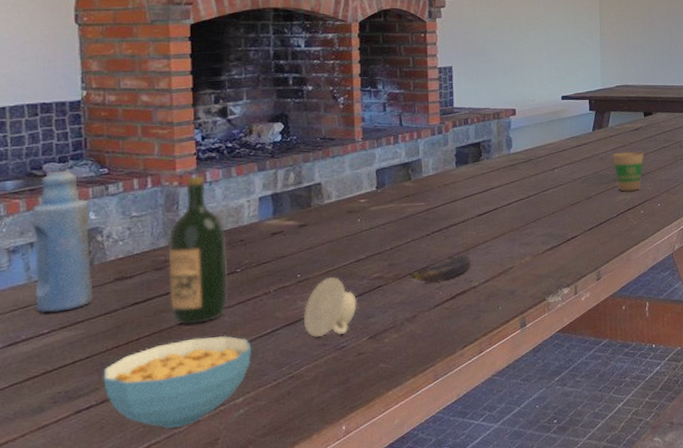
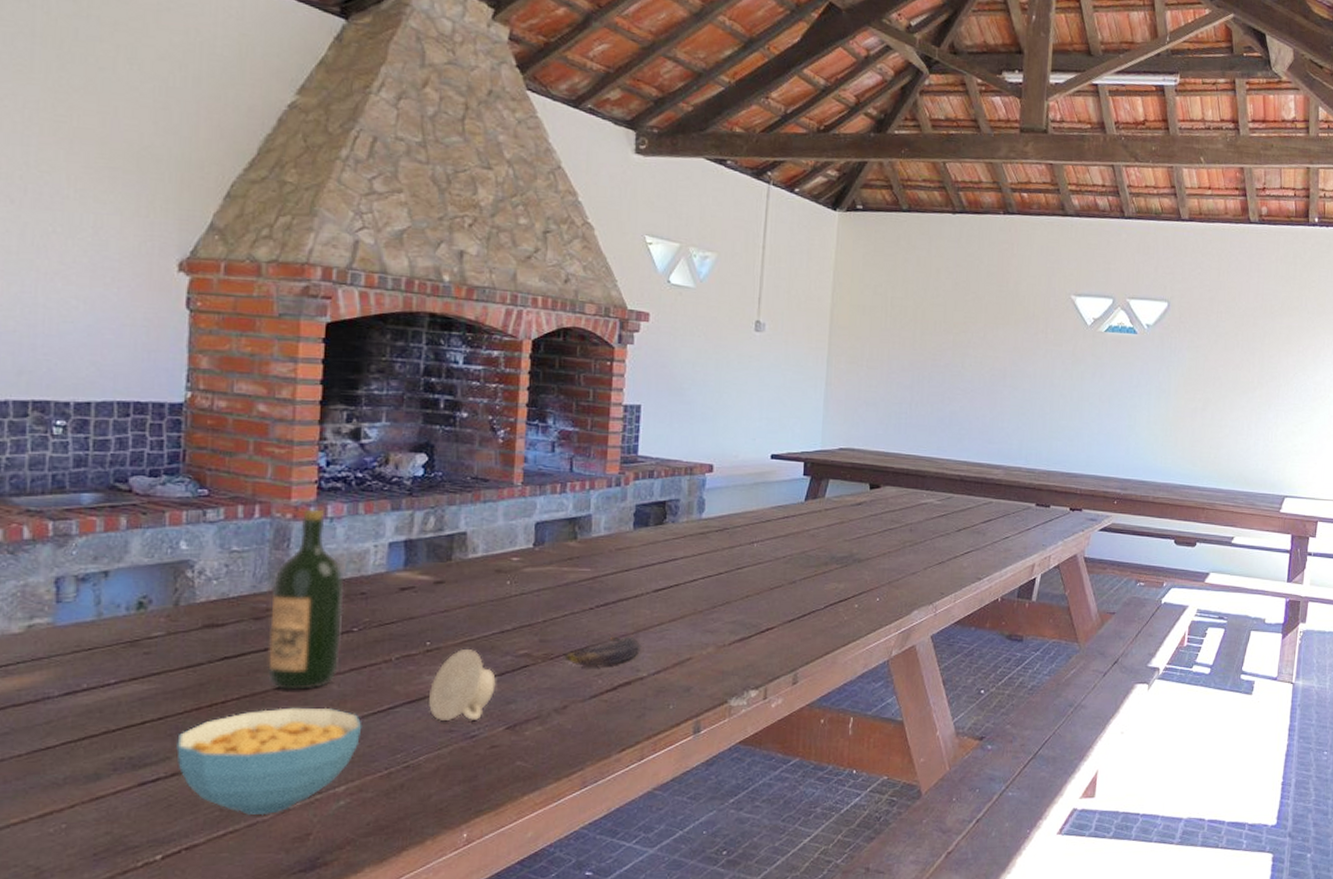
bottle: present [32,170,94,313] -> none [103,486,181,659]
paper cup: present [612,151,645,192] -> none [826,530,866,579]

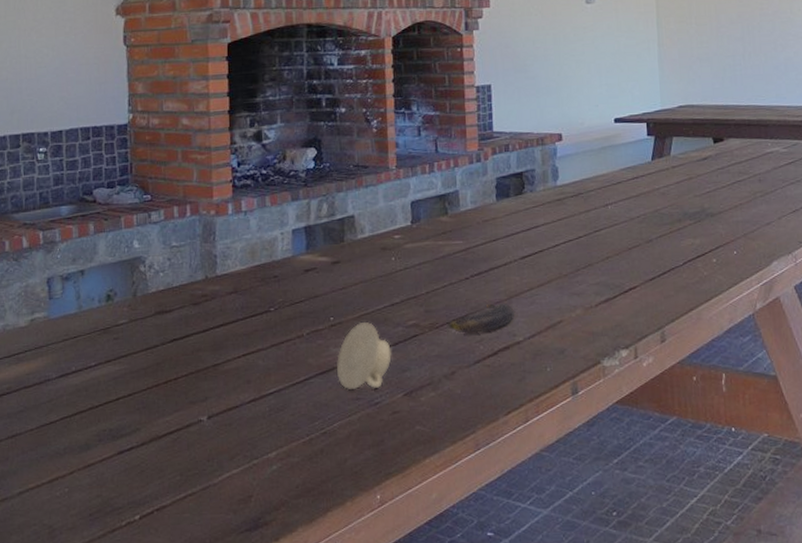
cereal bowl: present [176,707,362,816] -> none [143,380,285,480]
wine bottle: present [268,509,345,690] -> none [204,204,262,366]

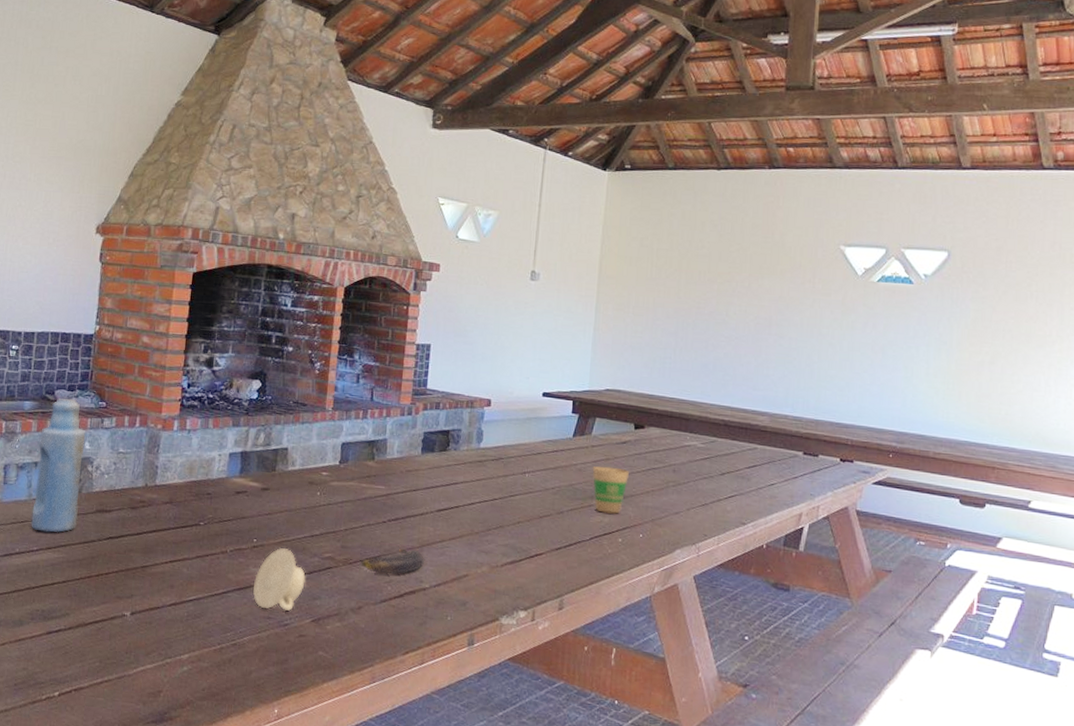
bottle: none [83,196,137,345] -> present [31,398,86,533]
paper cup: none [676,185,715,235] -> present [592,466,630,514]

